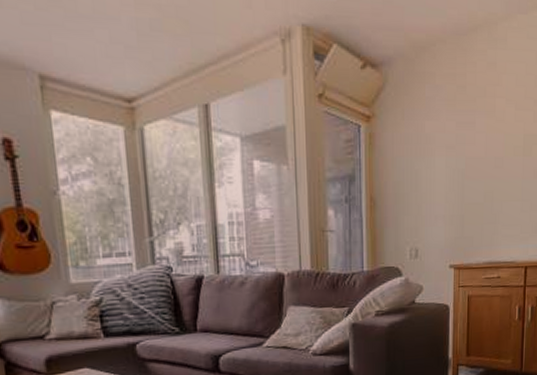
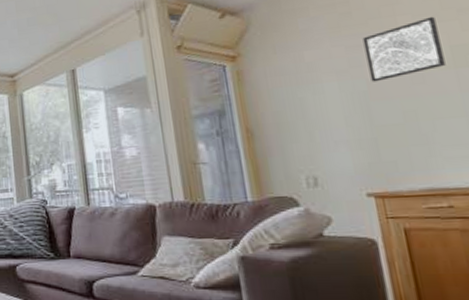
wall art: none [469,103,520,161] -> present [362,16,446,82]

